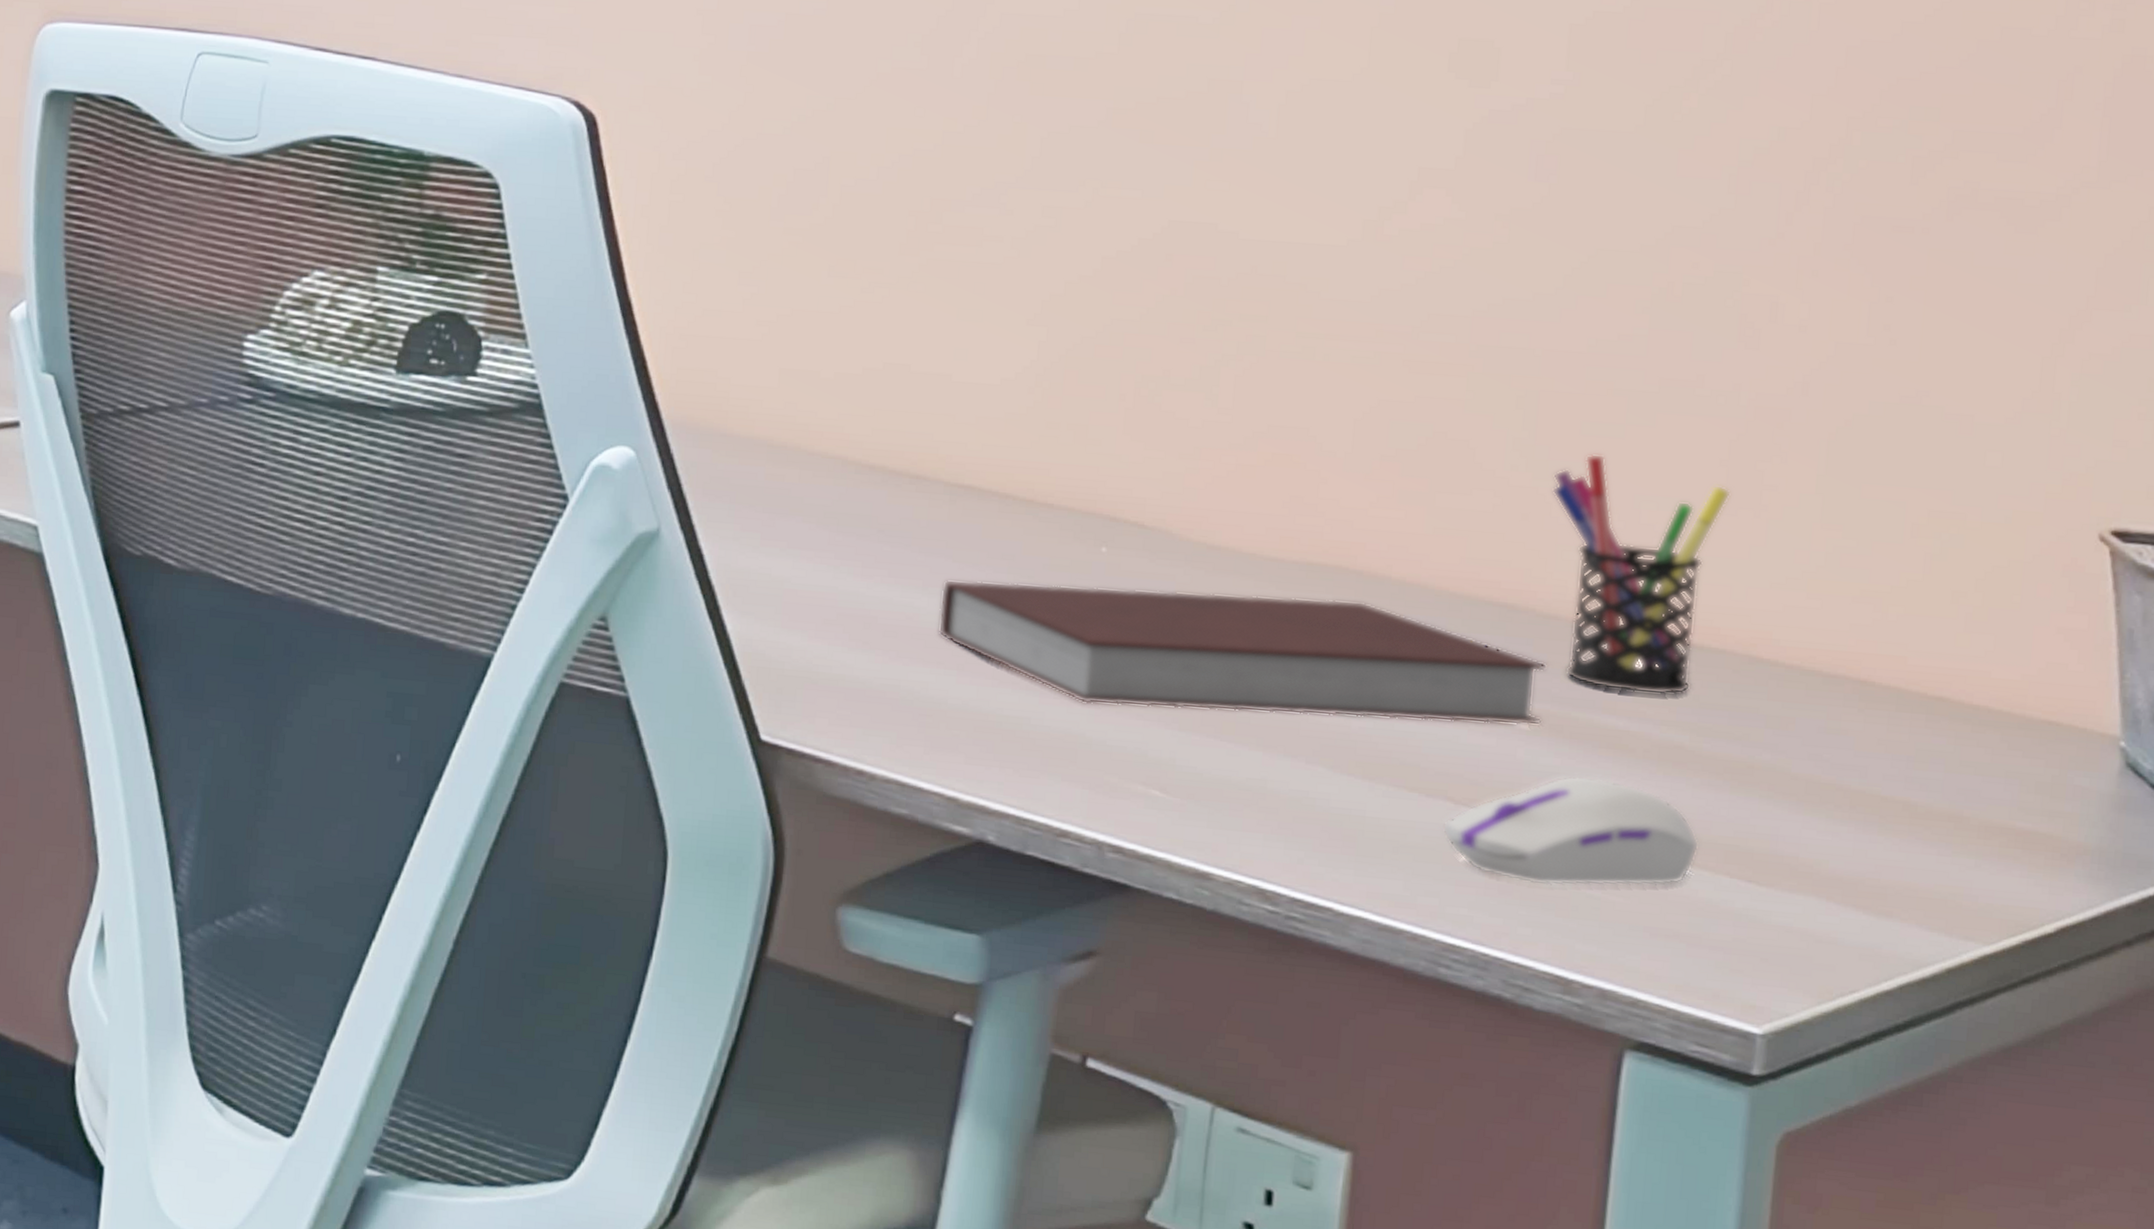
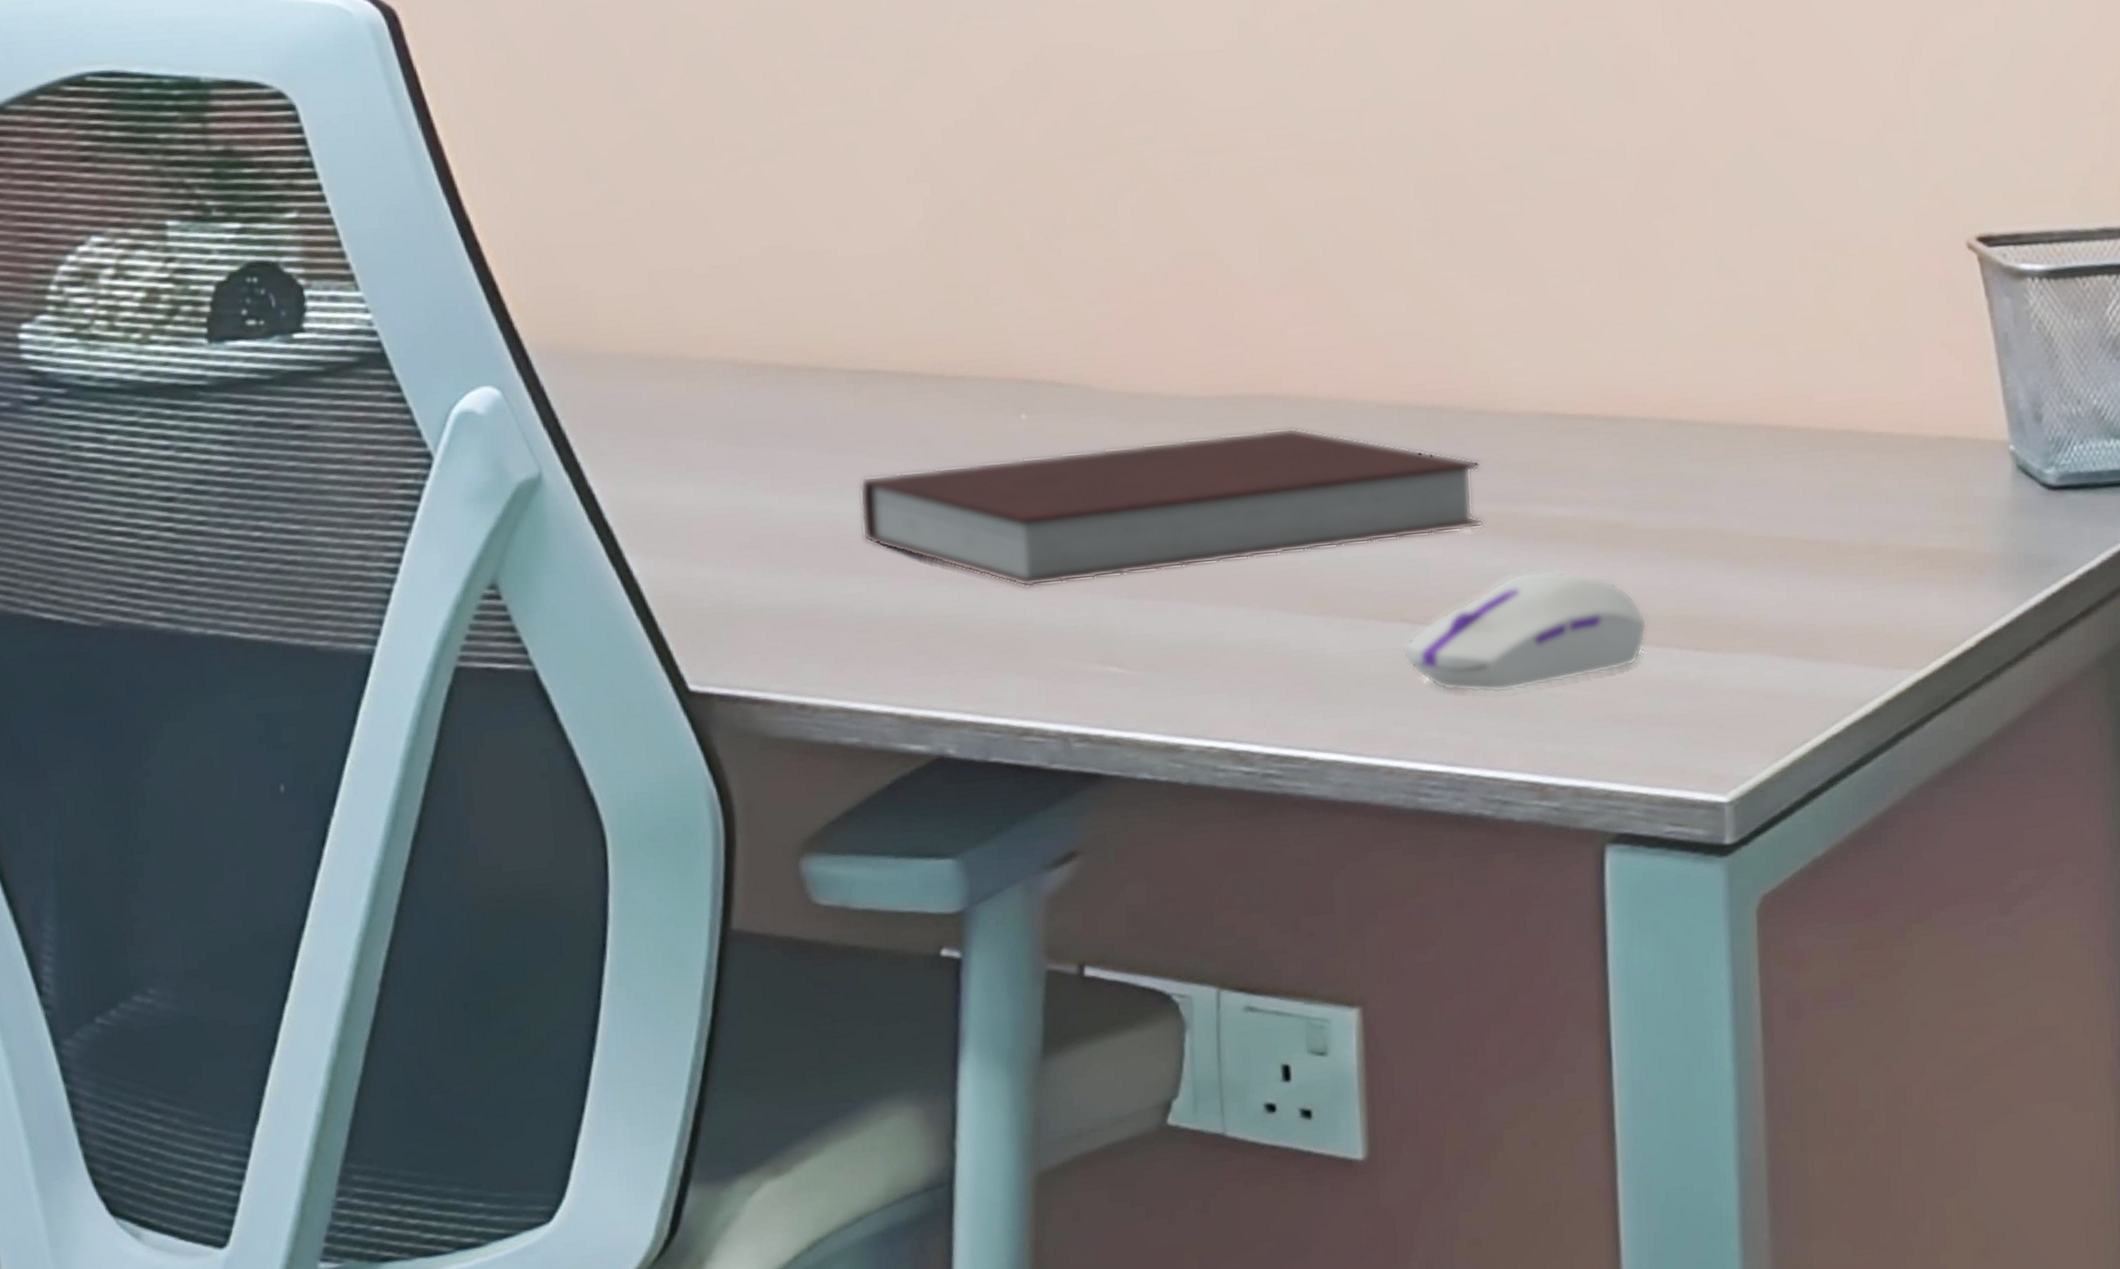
pen holder: present [1552,453,1731,695] -> none [1460,234,1630,478]

